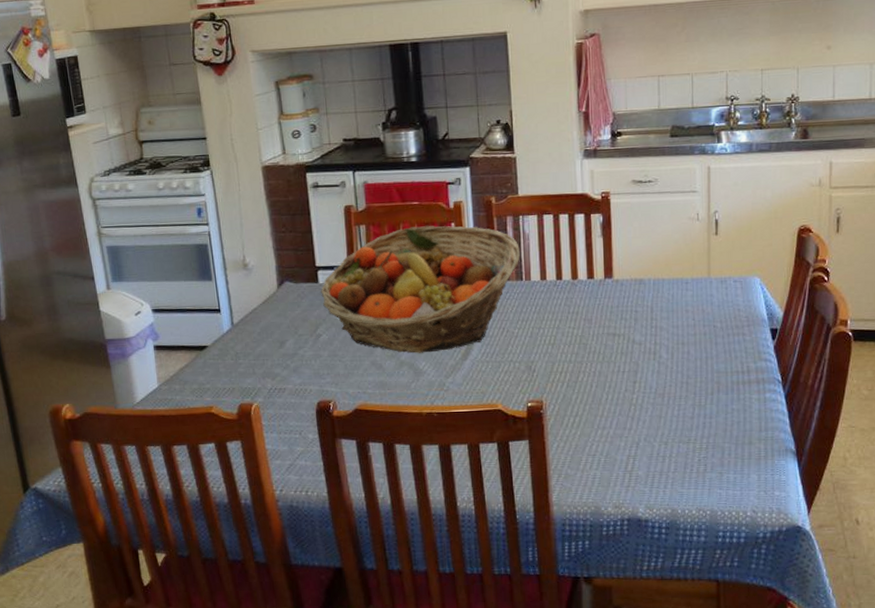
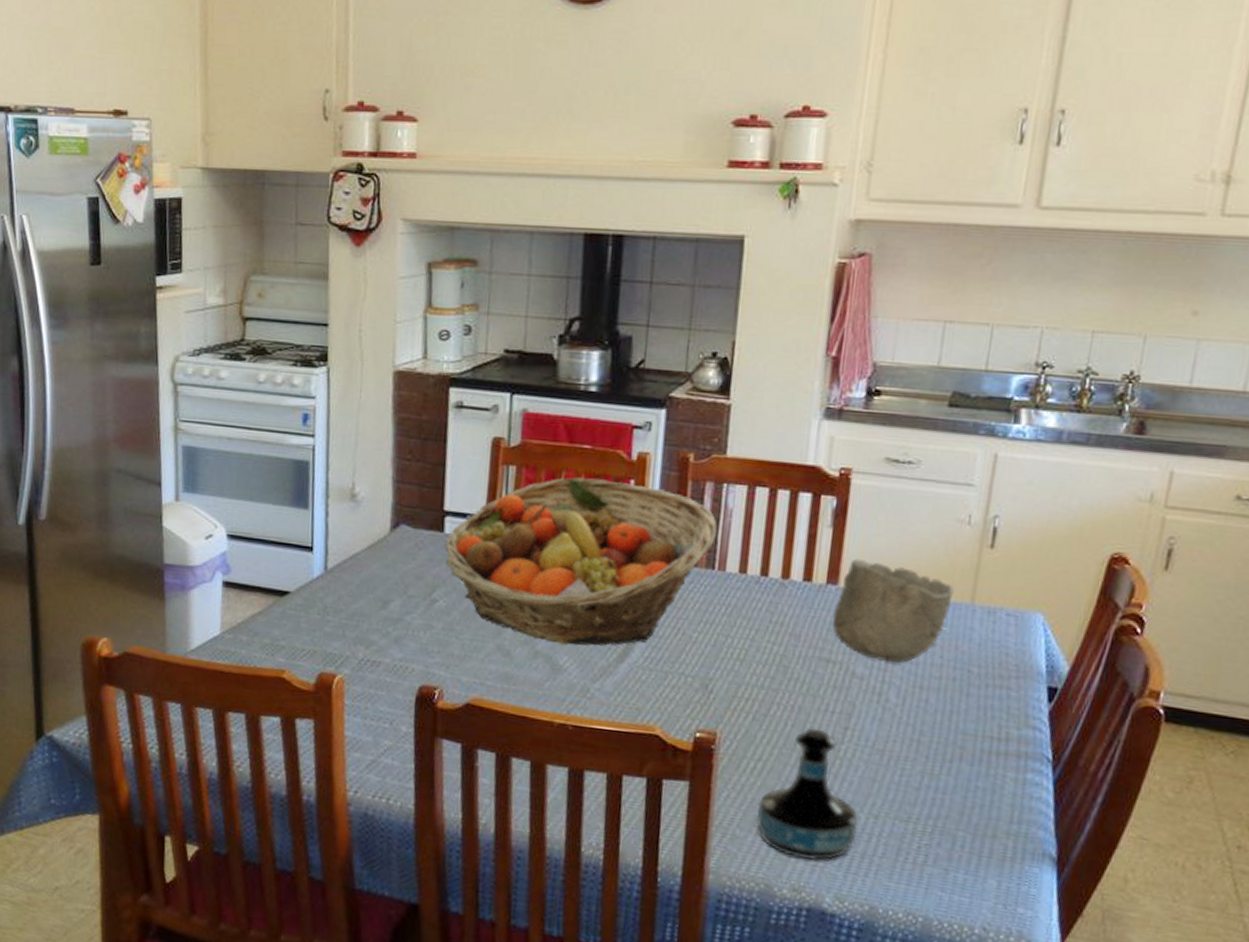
tequila bottle: none [580,385,654,483] -> present [756,728,858,861]
bowl: none [612,256,695,329] -> present [832,558,954,663]

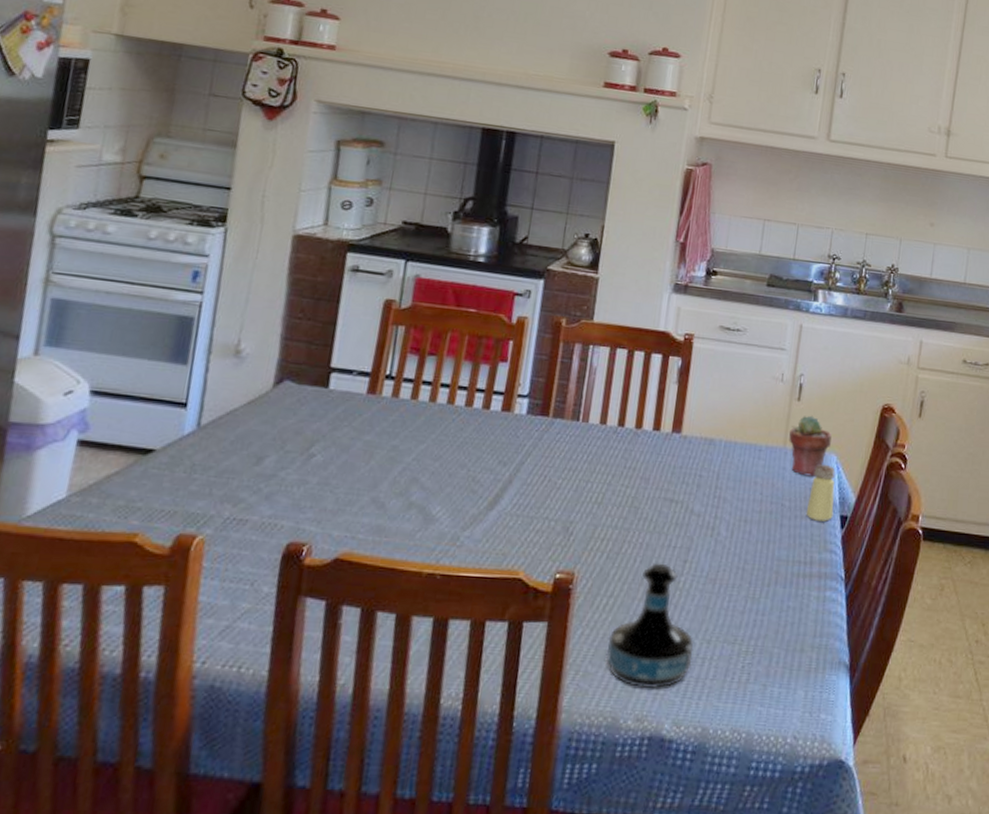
fruit basket: present [444,477,717,646] -> none [327,337,583,496]
bowl: present [832,558,954,663] -> none [675,410,771,501]
potted succulent: none [978,566,1037,640] -> present [789,415,832,477]
saltshaker: none [1000,625,1042,693] -> present [805,465,836,522]

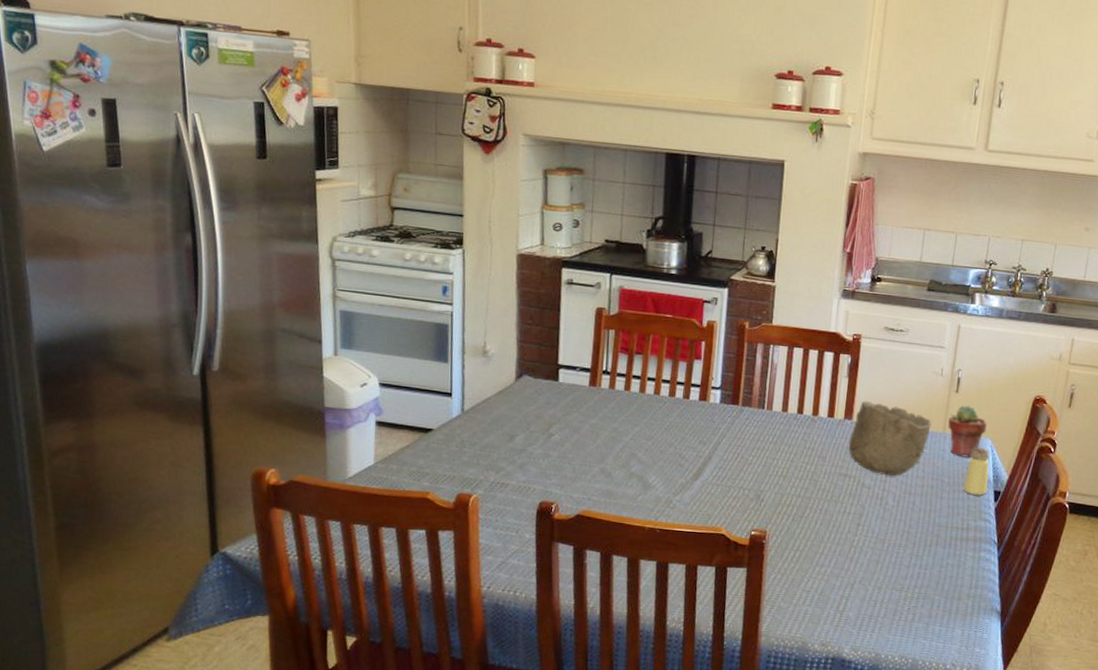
tequila bottle: present [606,563,694,689] -> none [795,525,867,623]
bowl: none [675,410,771,501] -> present [848,400,932,476]

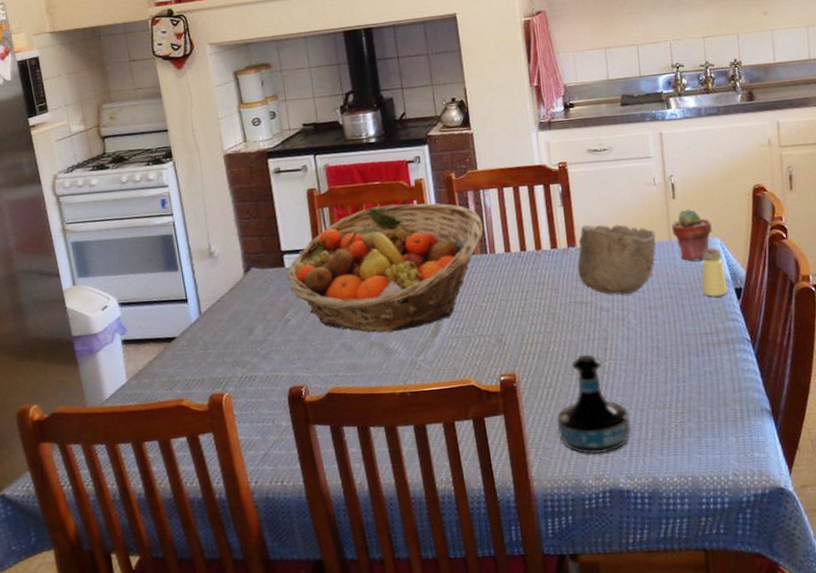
fruit basket: none [558,339,766,468] -> present [286,203,483,333]
tequila bottle: none [795,525,867,623] -> present [556,354,631,454]

